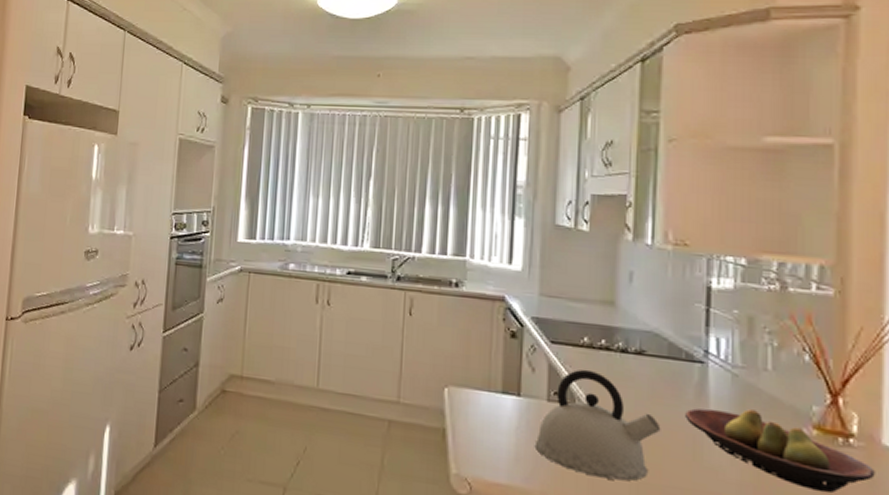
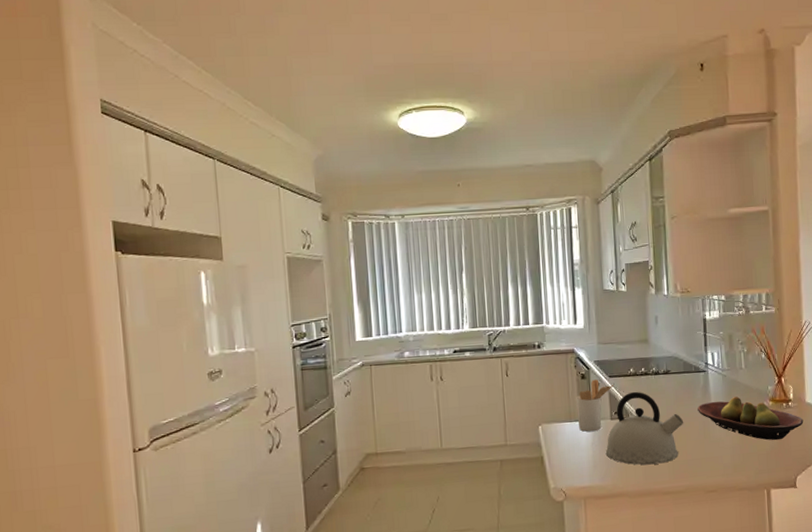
utensil holder: none [499,342,556,413] -> present [576,379,613,432]

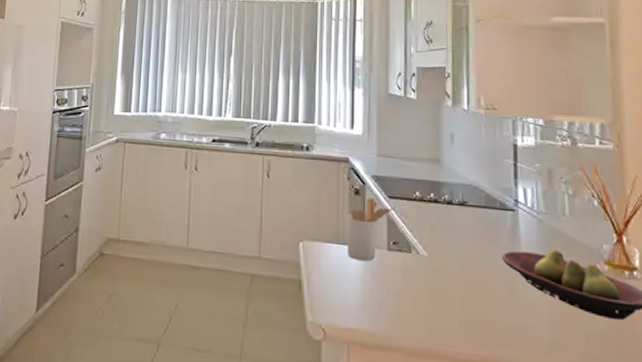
kettle: present [605,391,684,465] -> none [378,220,483,320]

